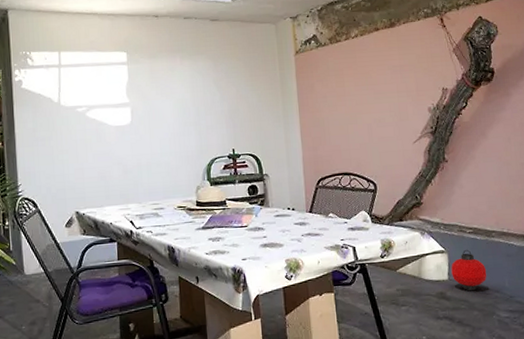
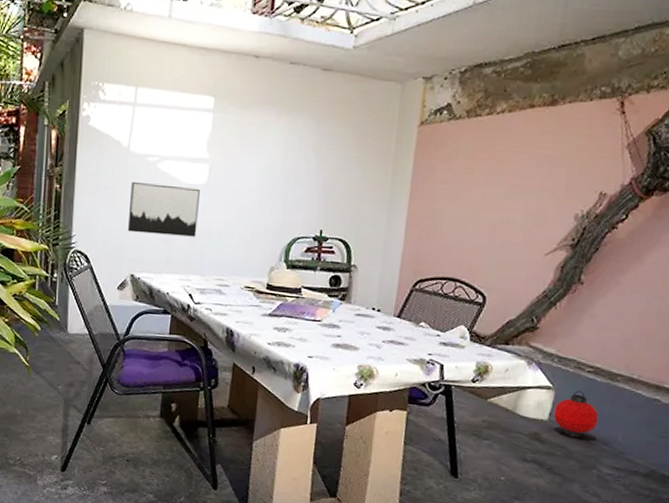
wall art: none [66,129,129,175] -> present [127,182,200,237]

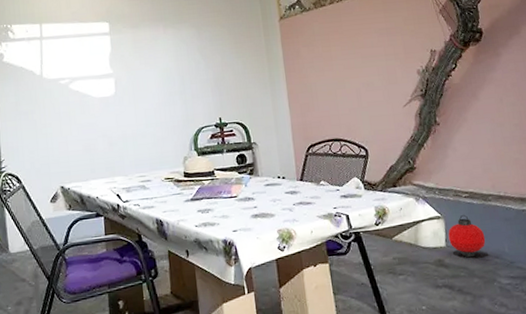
wall art: present [127,182,200,237] -> none [49,100,114,149]

